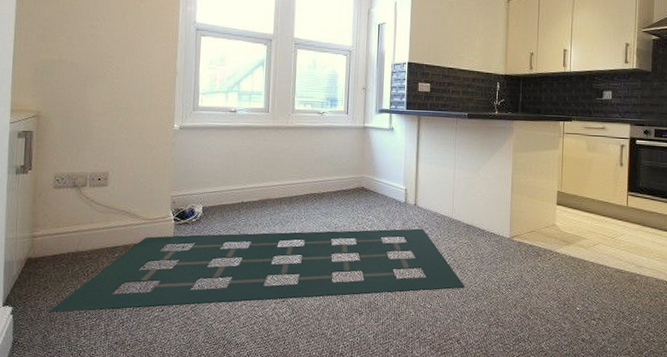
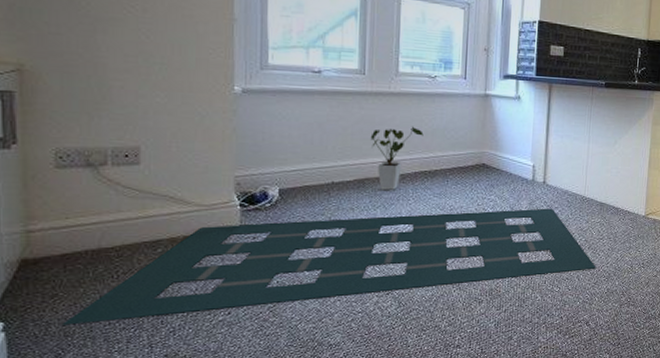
house plant: none [272,155,314,209] -> present [370,126,424,190]

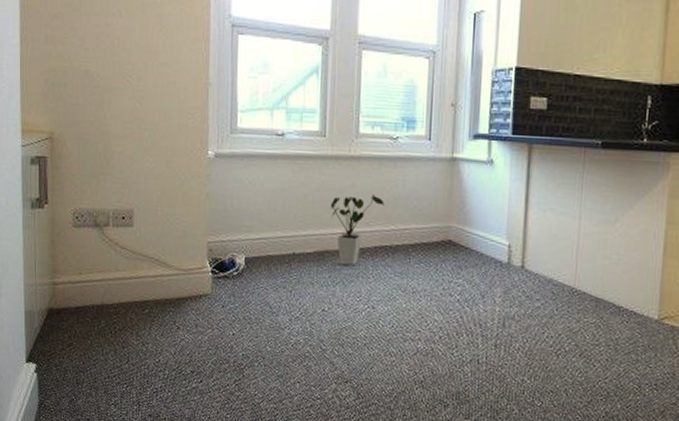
area rug: present [61,208,596,325] -> none [75,290,590,383]

